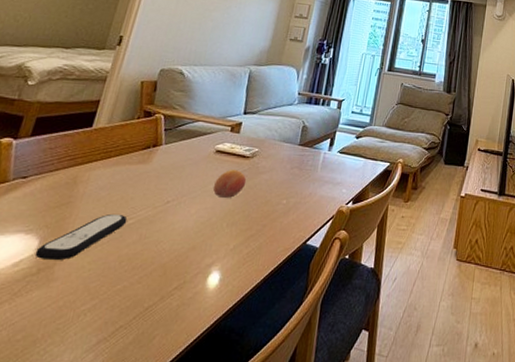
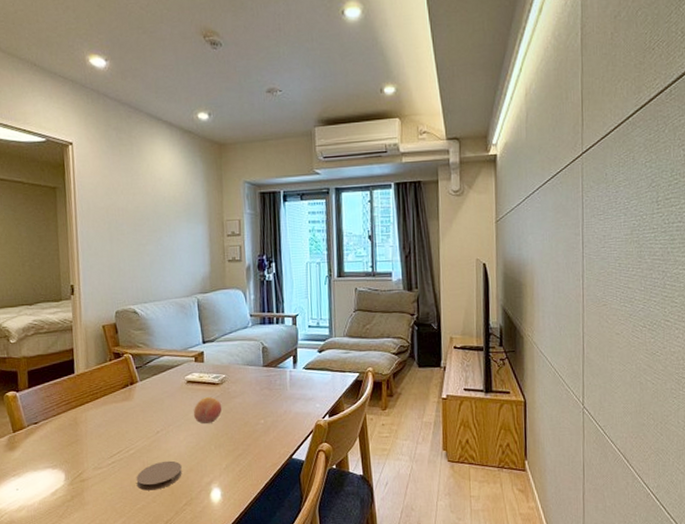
remote control: present [35,213,128,261] -> none [65,446,129,489]
coaster: none [124,235,184,269] -> present [136,460,182,491]

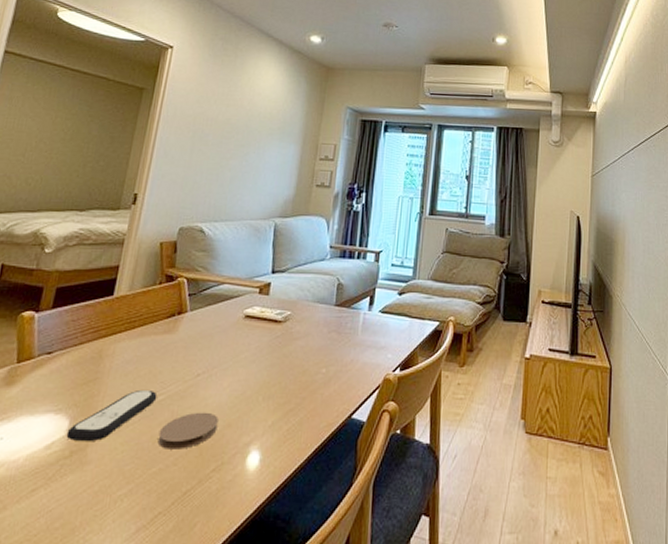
remote control: none [65,446,129,489] -> present [66,389,158,442]
fruit: present [193,397,222,424] -> none [244,337,281,368]

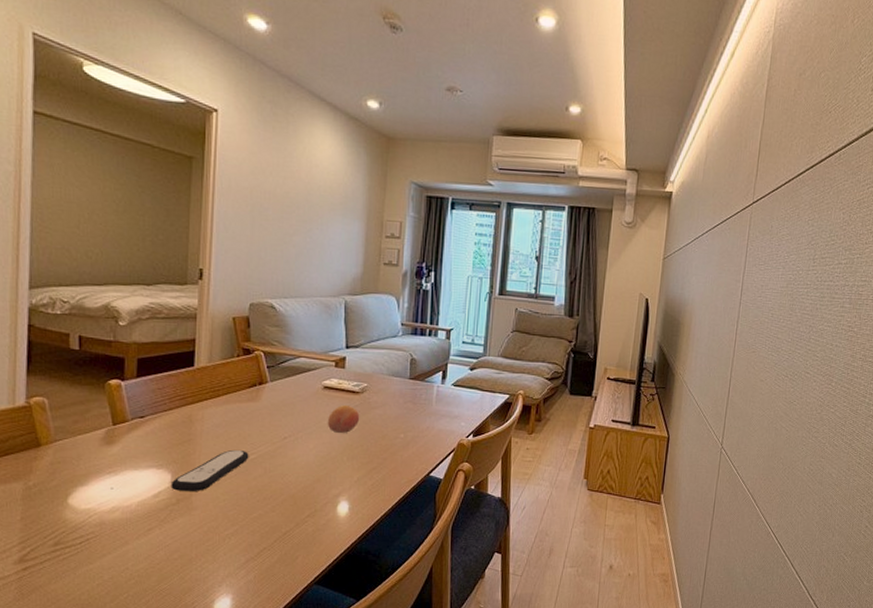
coaster: present [157,412,219,449] -> none [255,469,308,499]
fruit: none [244,337,281,368] -> present [327,405,360,433]

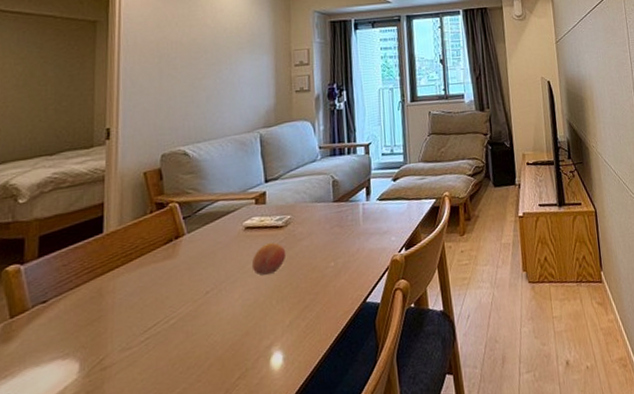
remote control: present [171,449,249,492] -> none [78,316,168,382]

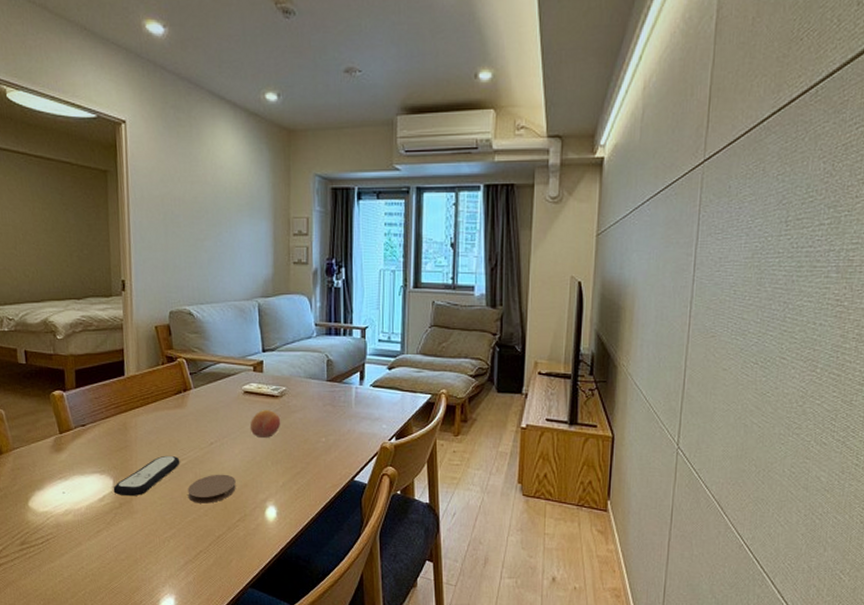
remote control: none [78,316,168,382] -> present [113,455,180,497]
coaster: none [176,325,236,369] -> present [187,474,236,504]

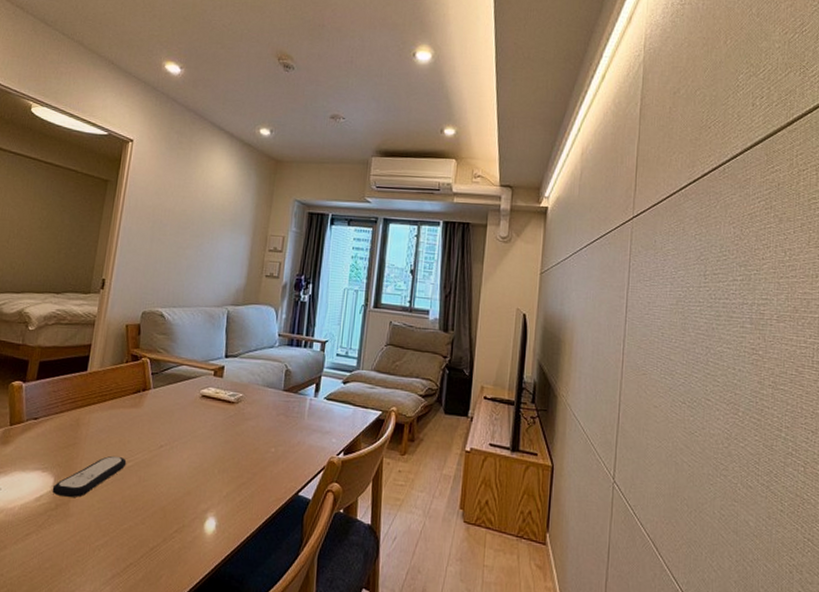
coaster: present [187,474,236,504] -> none [128,479,180,511]
fruit: present [249,410,281,438] -> none [201,415,234,444]

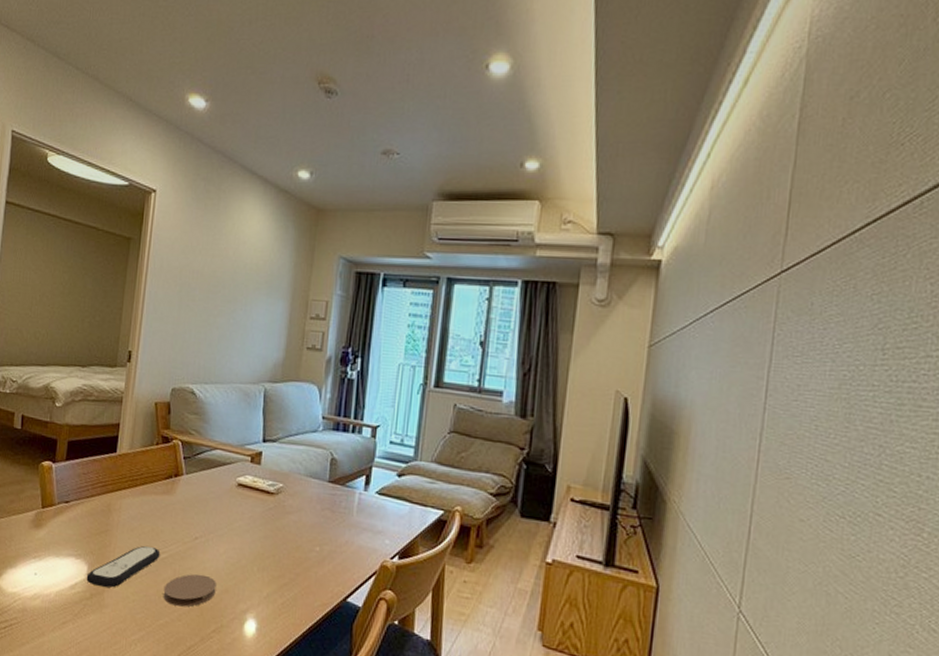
coaster: none [128,479,180,511] -> present [163,574,216,607]

